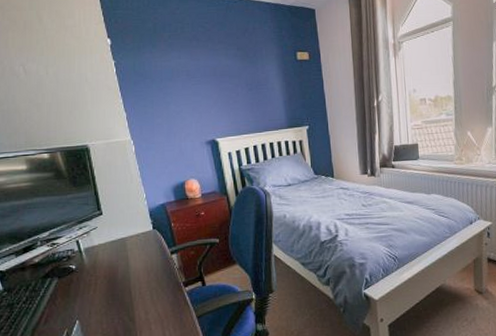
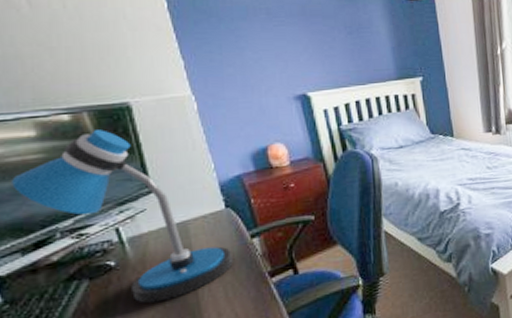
desk lamp: none [11,165,157,300] -> present [12,129,233,304]

